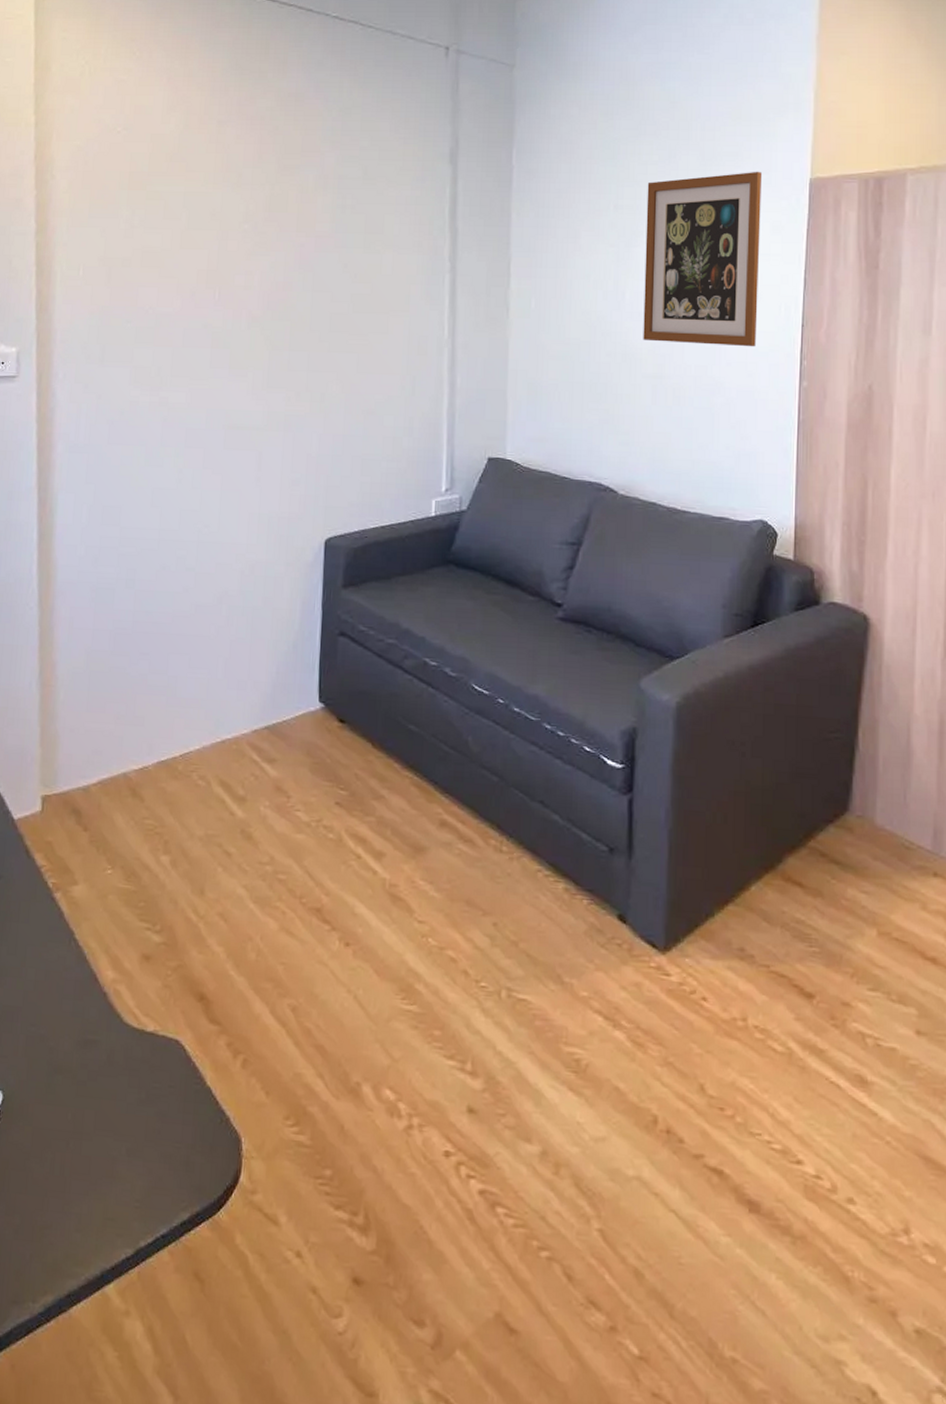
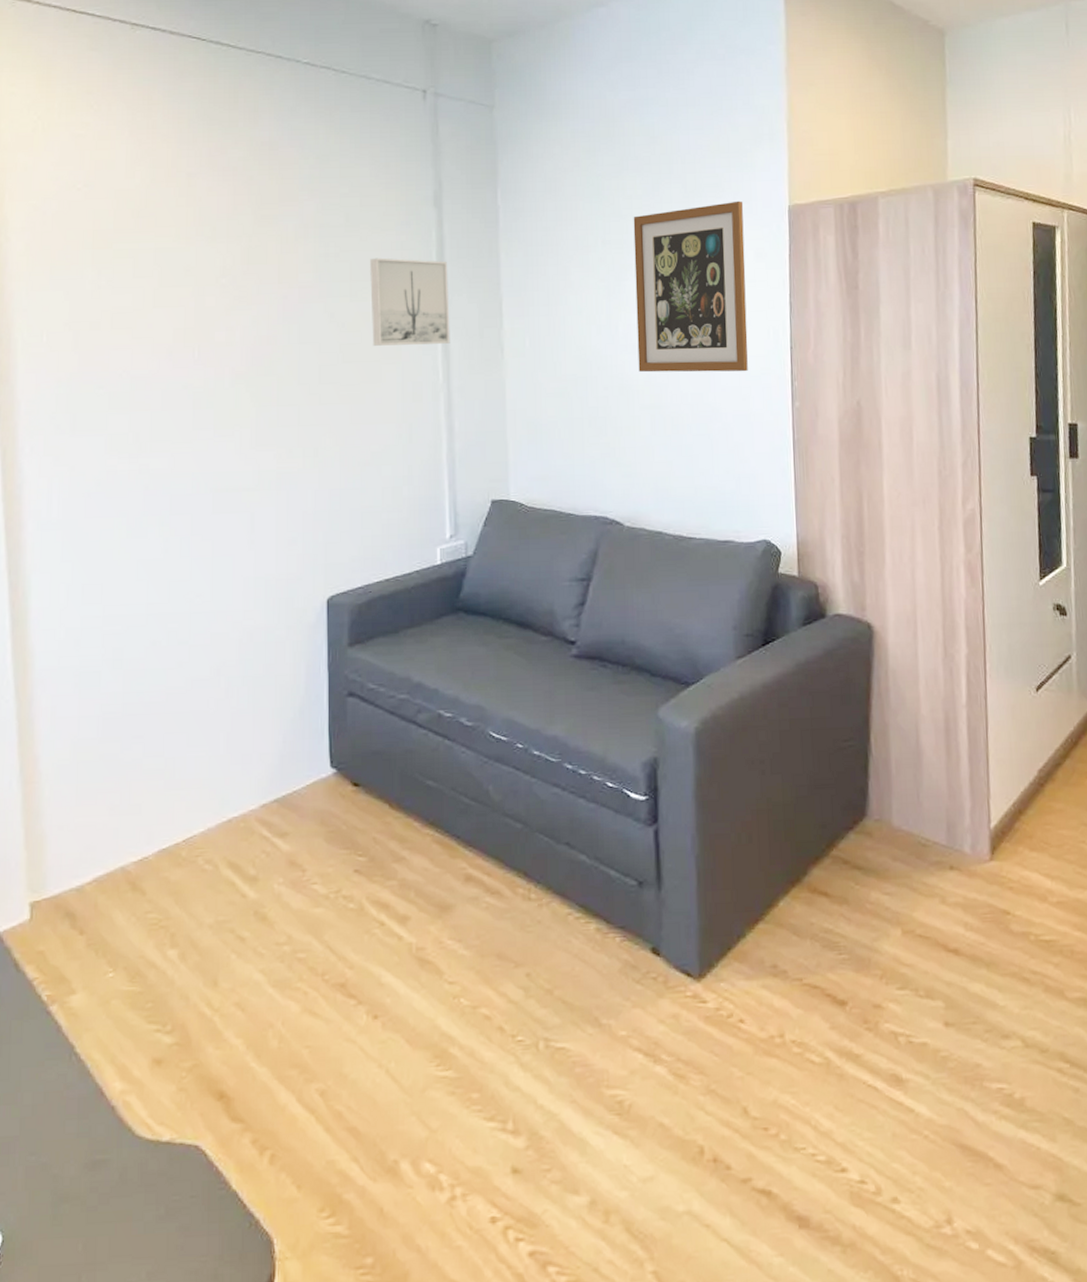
wall art: none [382,211,460,300] -> present [370,257,450,346]

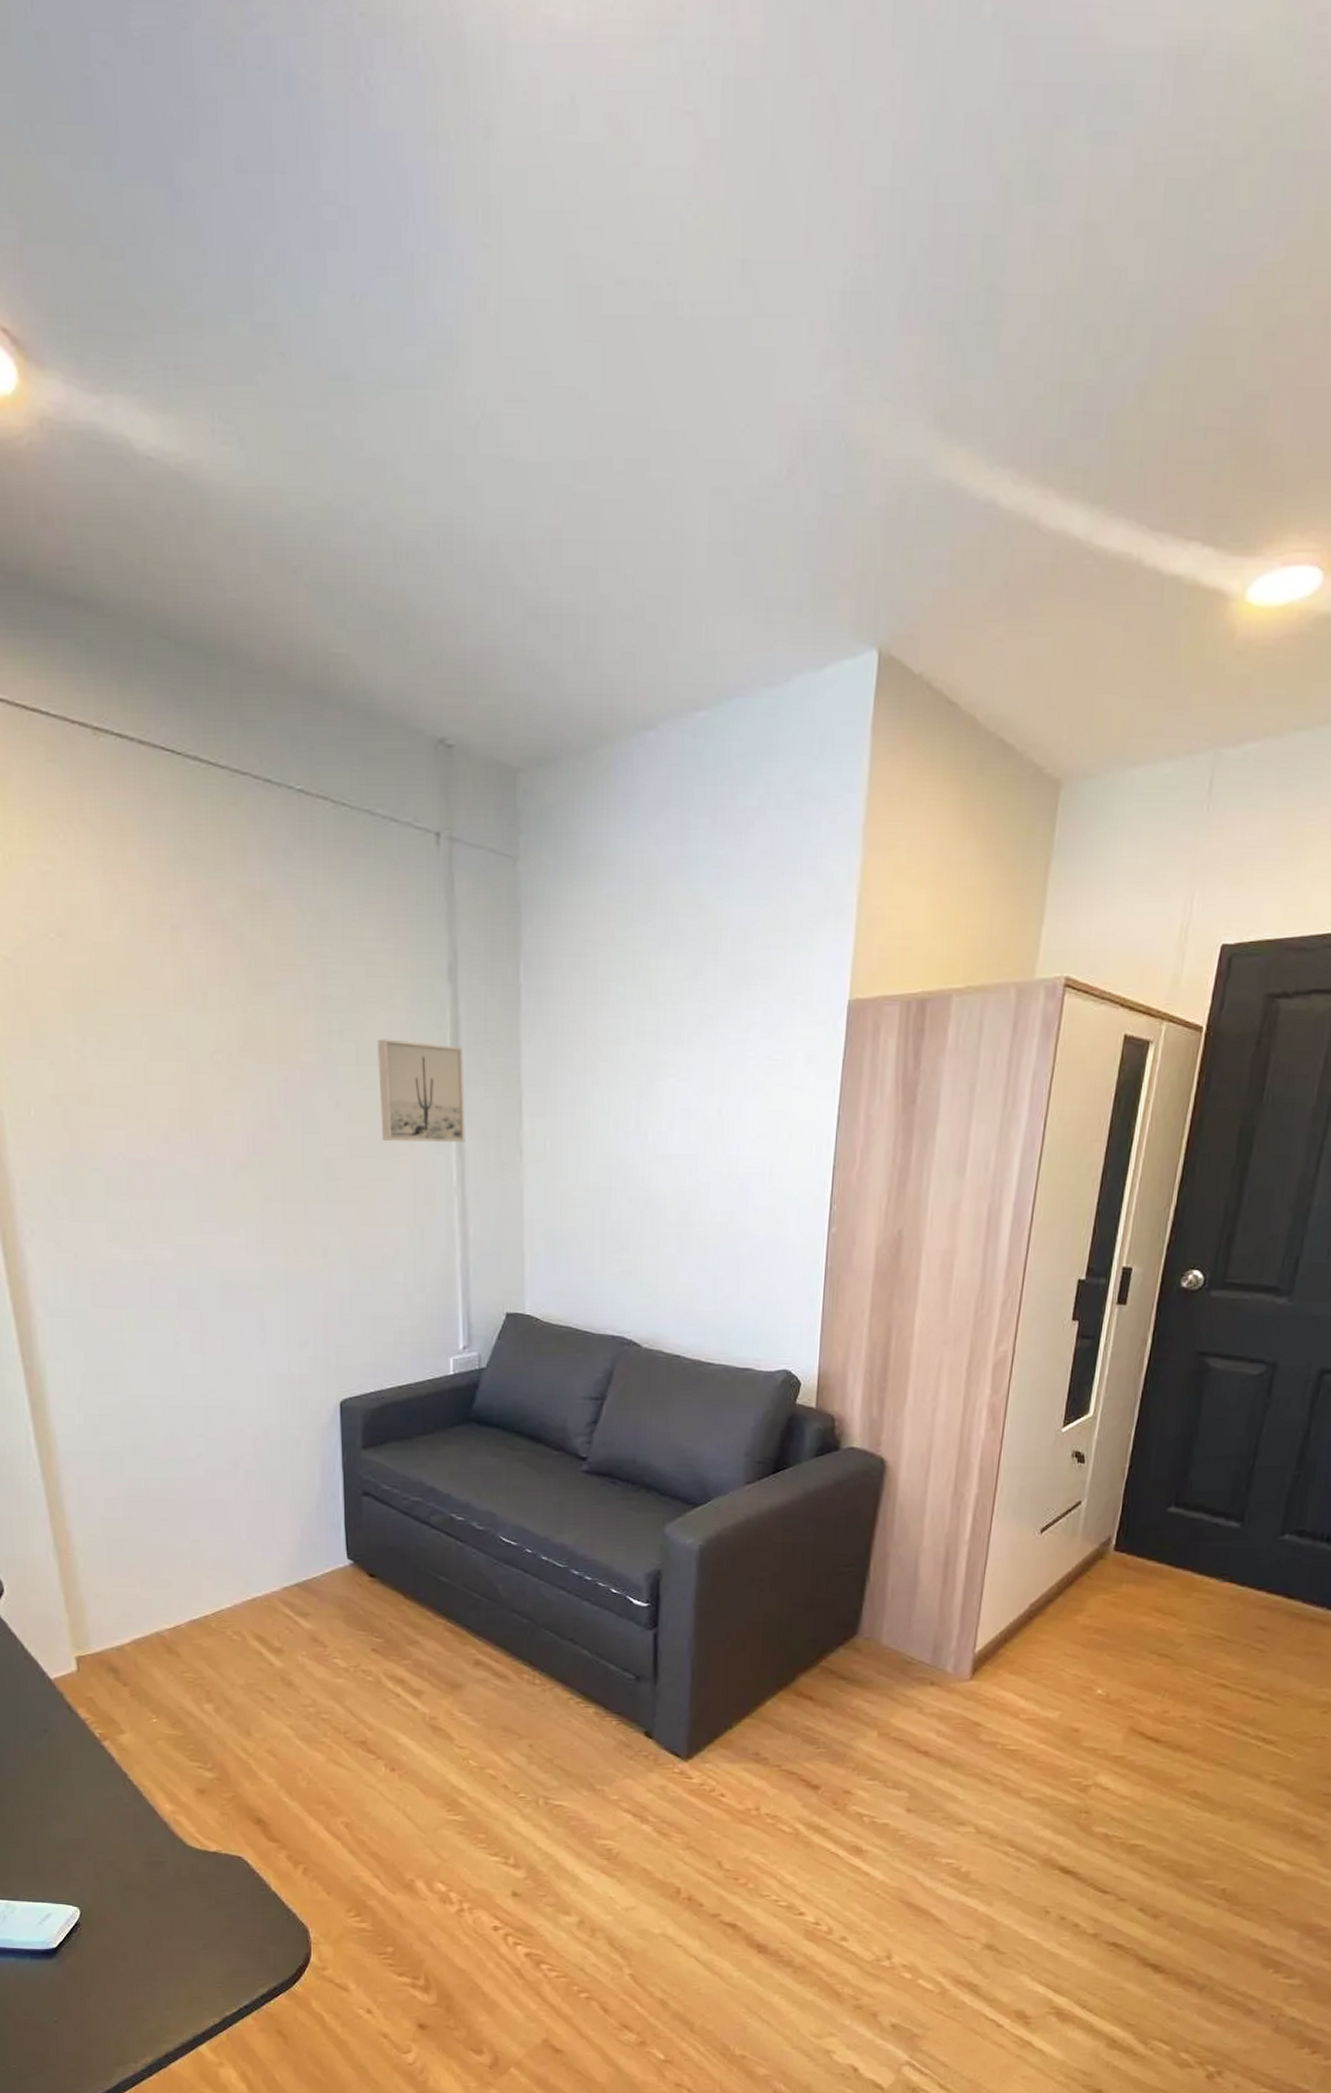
wall art: present [633,200,748,373] -> none [666,991,796,1191]

